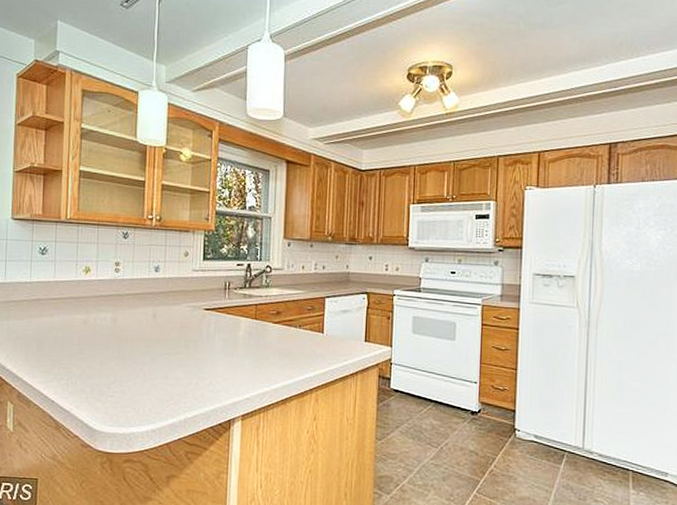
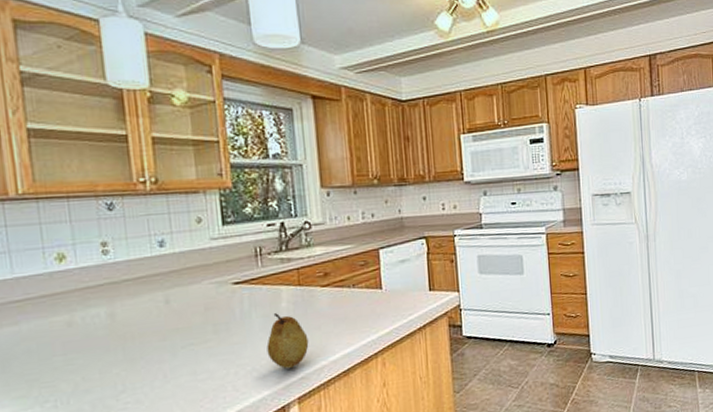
fruit: none [223,340,257,389] -> present [266,313,309,369]

